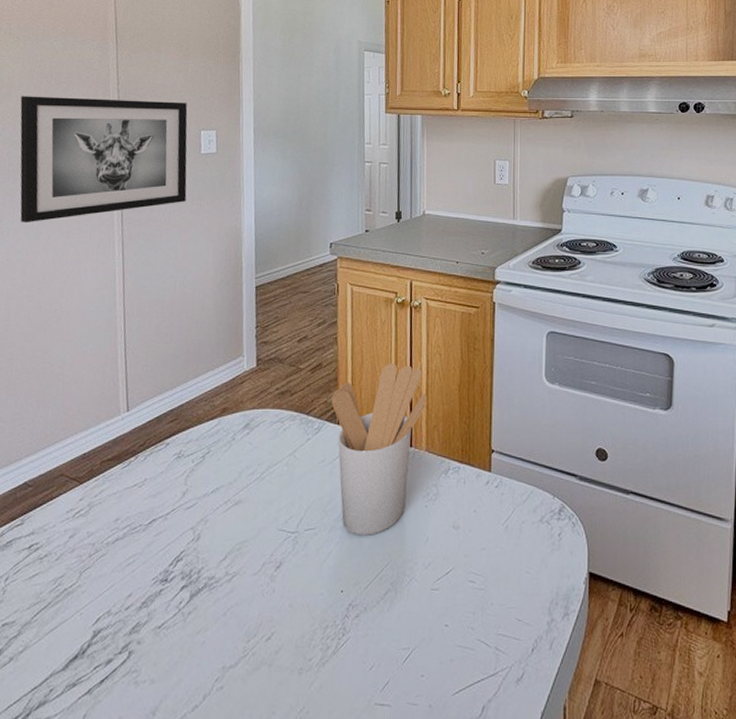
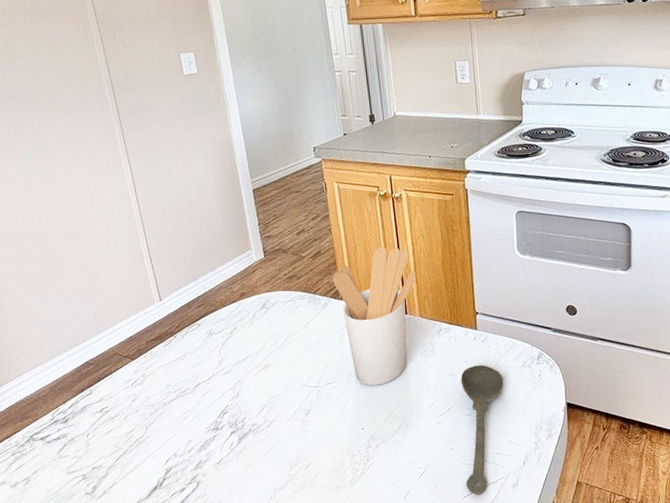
wall art: present [20,96,188,223] -> none [9,28,178,149]
spoon: none [459,517,516,691] -> present [460,365,504,495]

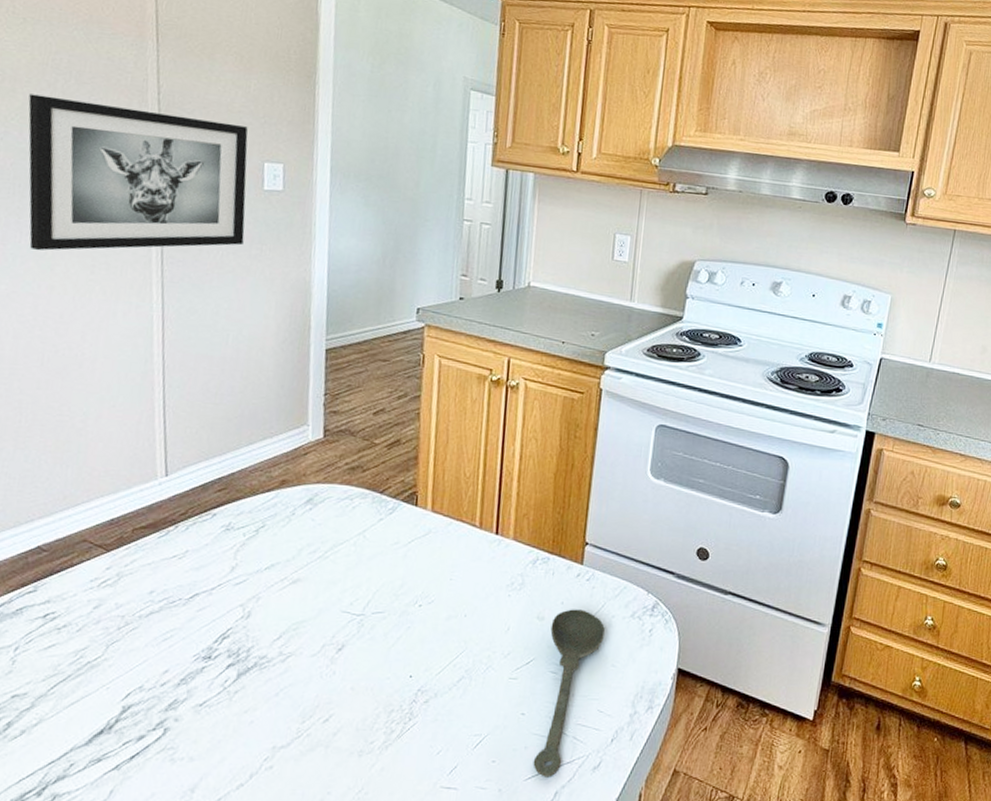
wall art: none [9,28,178,149] -> present [28,94,248,251]
utensil holder: present [333,246,416,386] -> none [409,444,518,622]

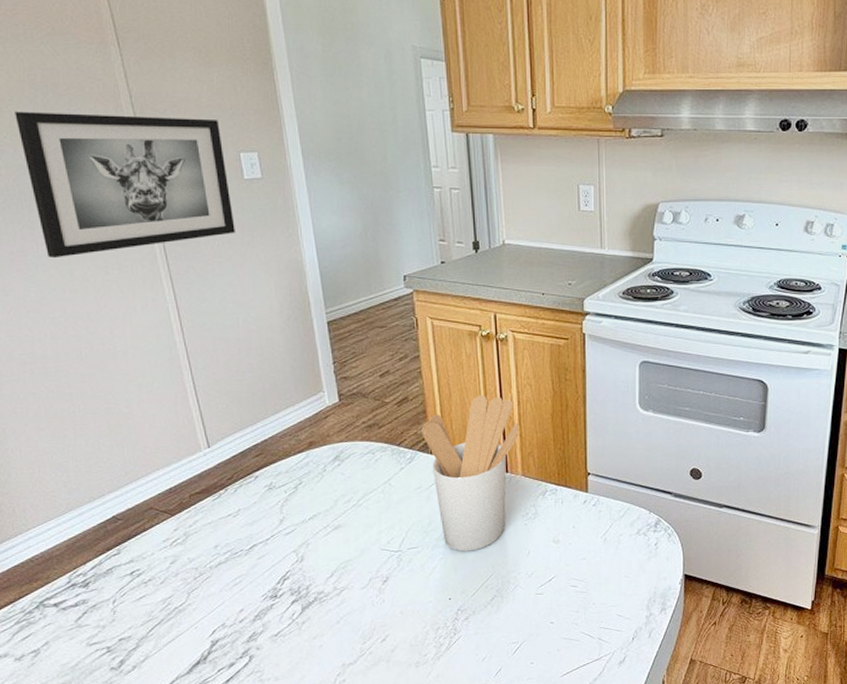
utensil holder: none [409,444,518,622] -> present [422,394,520,552]
spoon: present [533,609,605,778] -> none [566,531,615,673]

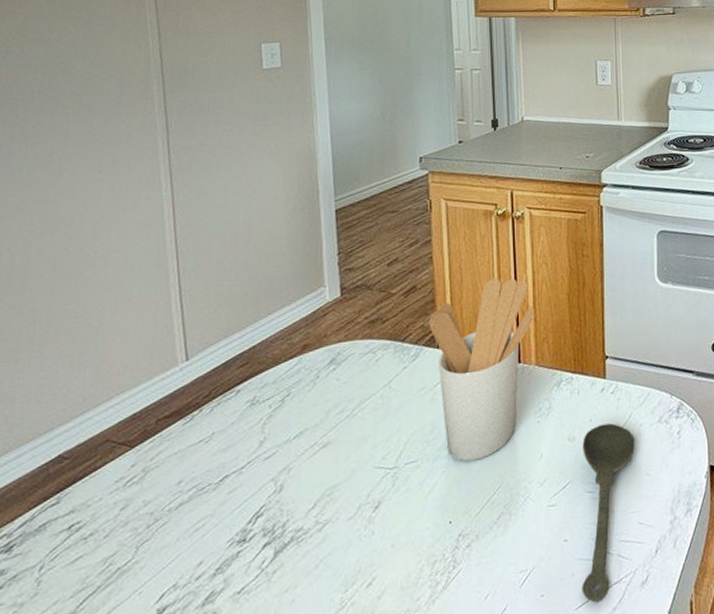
wall art: present [15,111,235,259] -> none [28,11,248,159]
spoon: none [566,531,615,673] -> present [582,423,635,603]

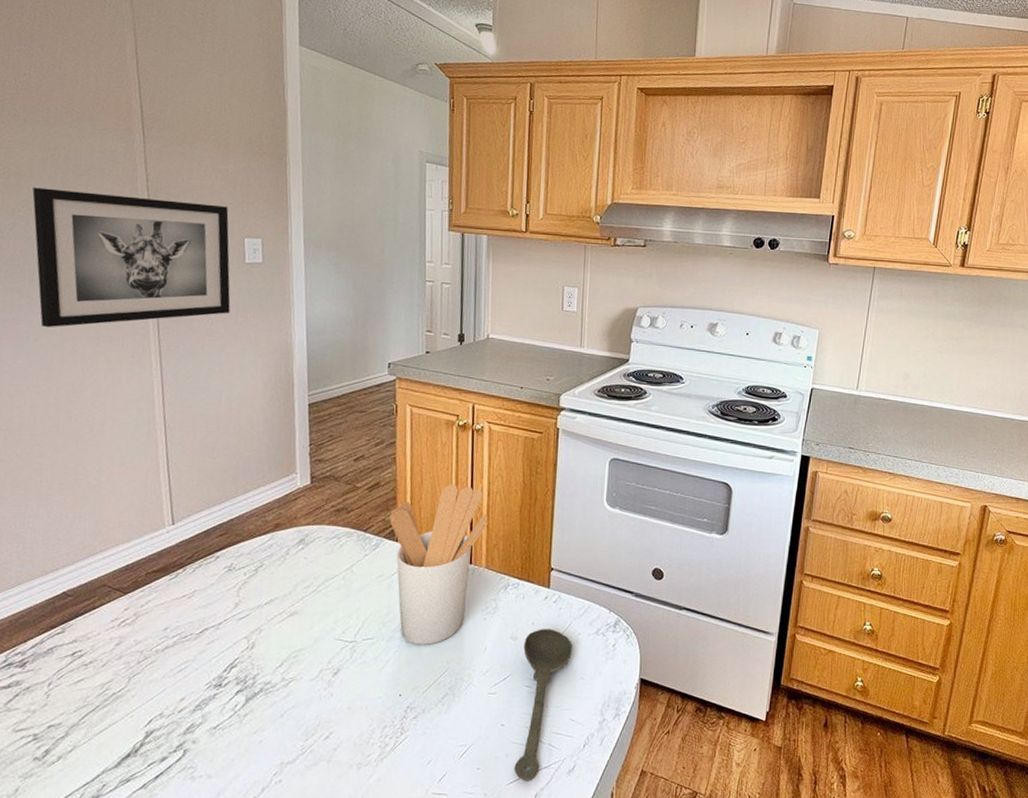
wall art: none [28,11,248,159] -> present [32,187,231,328]

